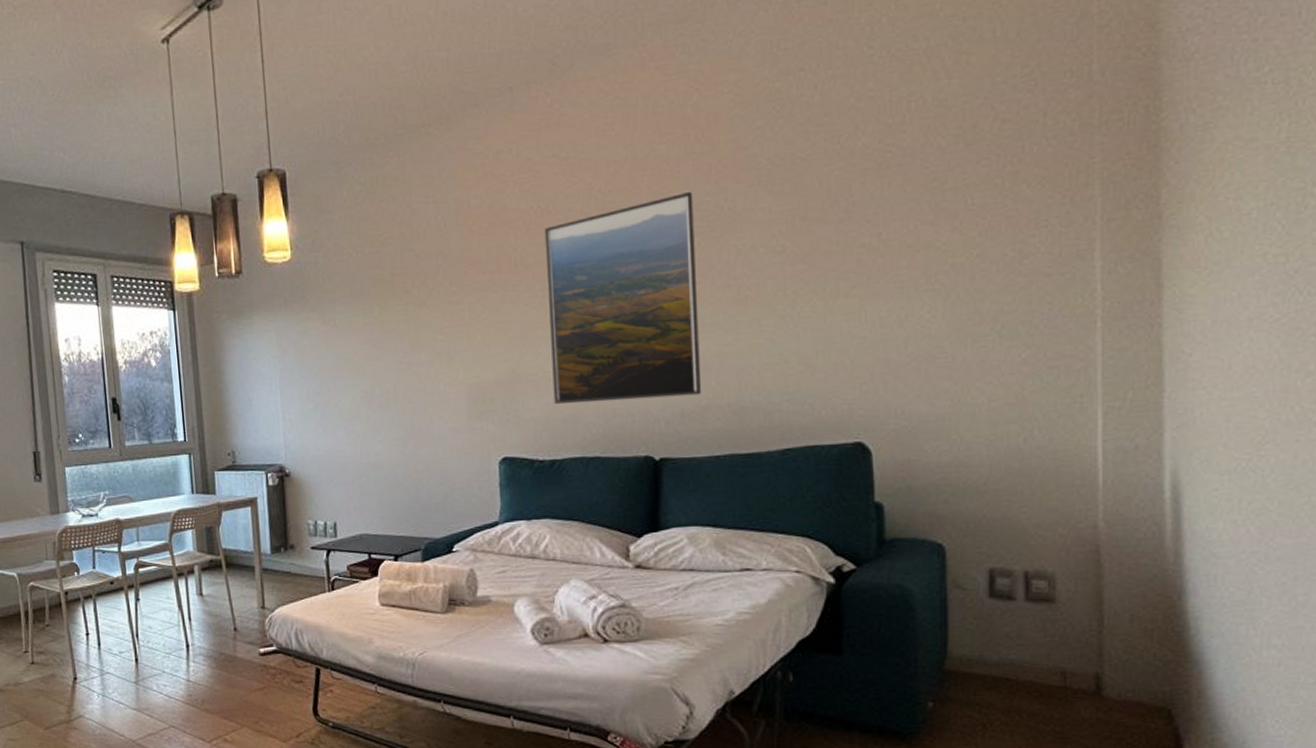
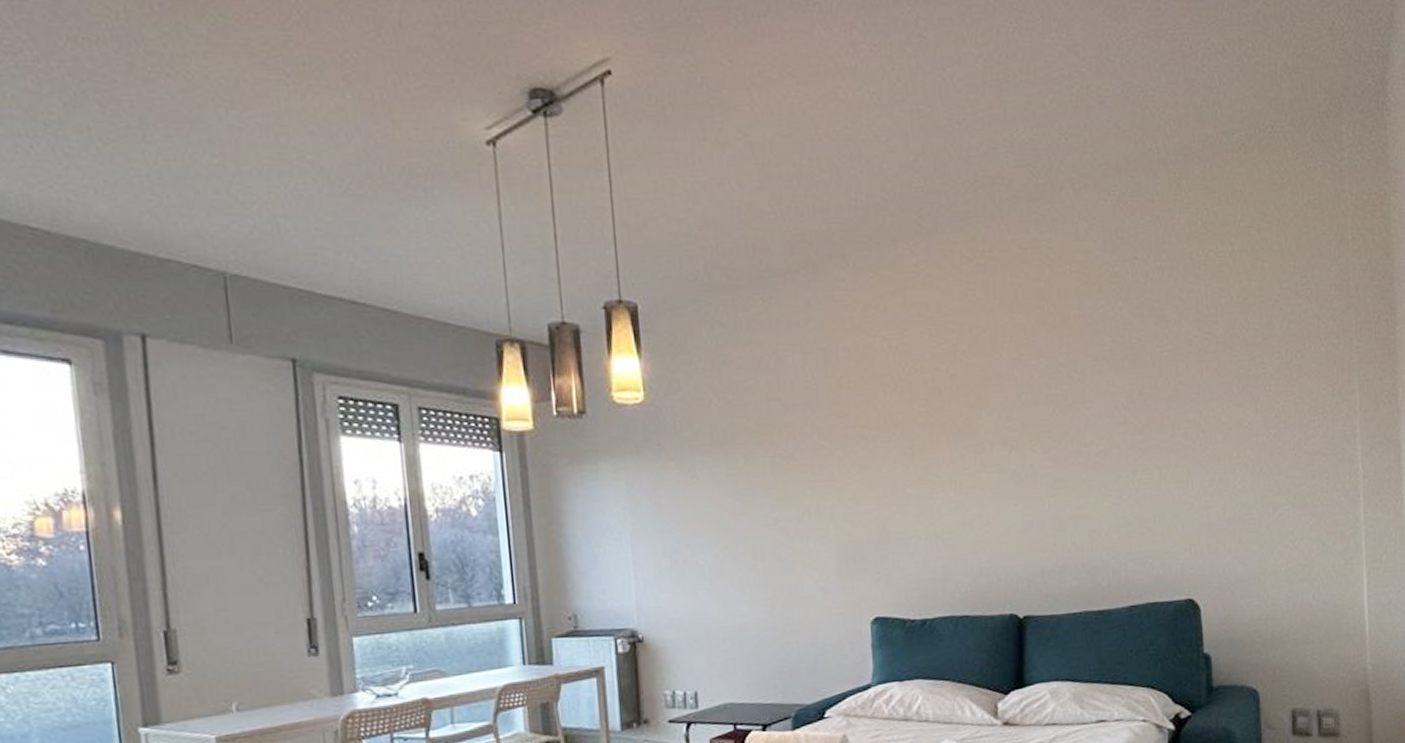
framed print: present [544,191,701,405] -> none [912,360,1058,564]

